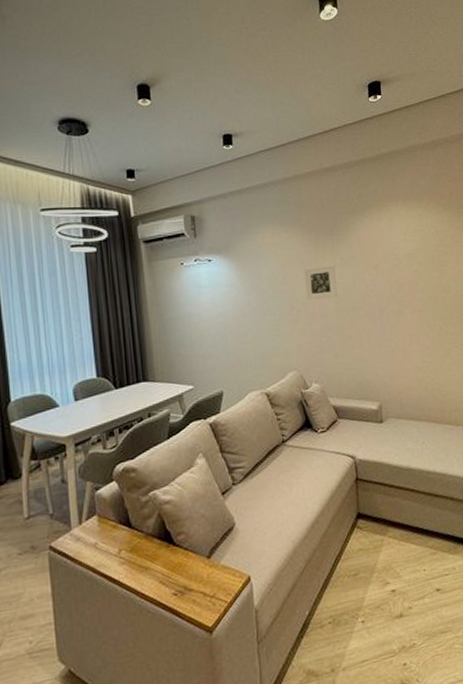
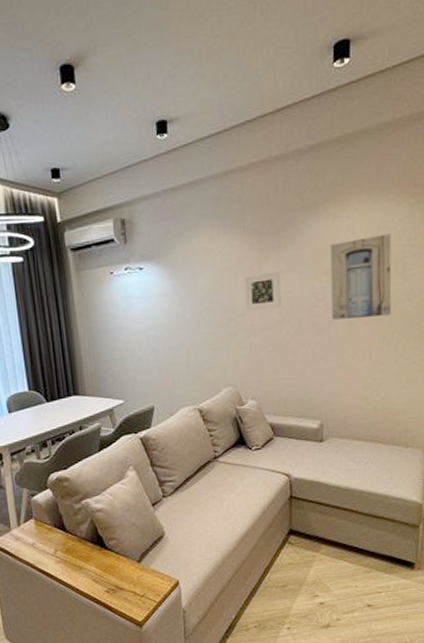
wall art: none [376,235,432,308] -> present [330,234,392,320]

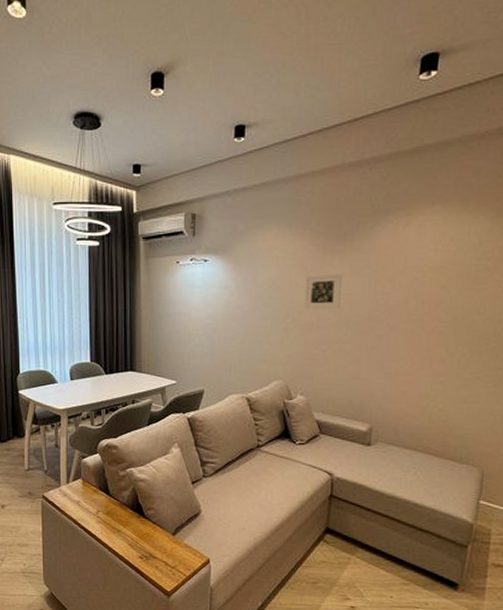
wall art: present [330,234,392,320] -> none [393,245,465,328]

